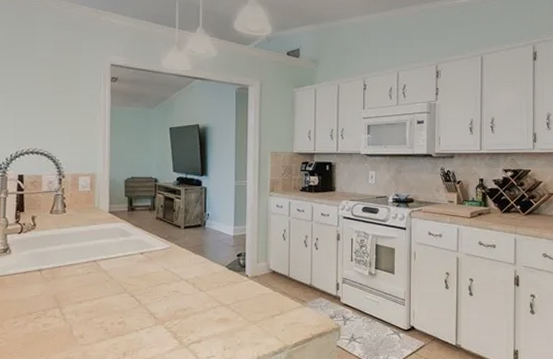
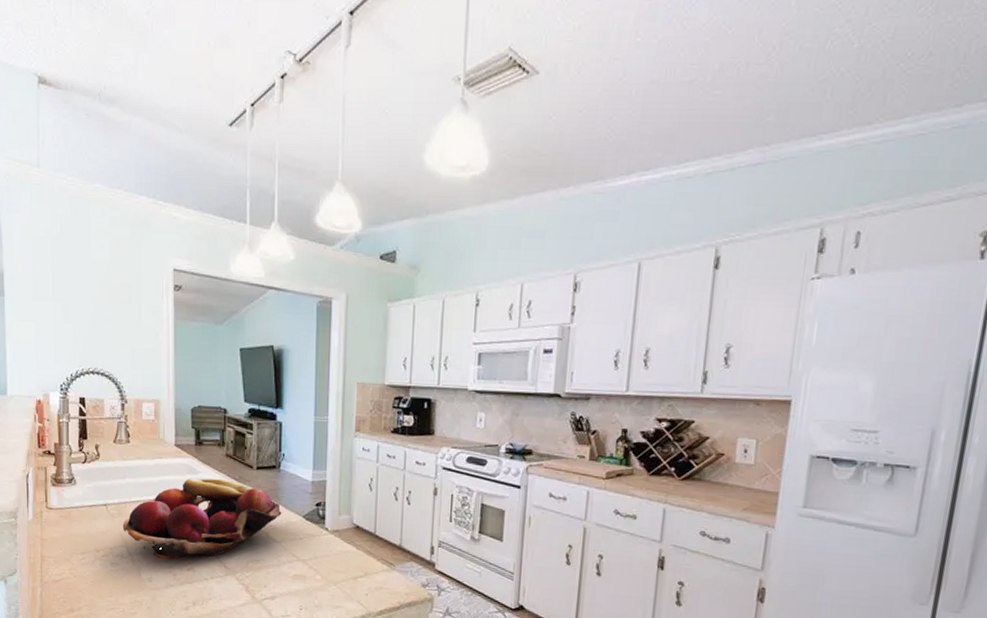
fruit basket: none [56,239,207,316] -> present [122,478,282,560]

